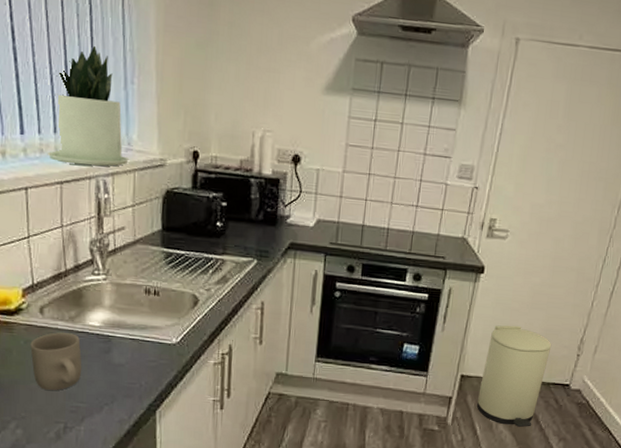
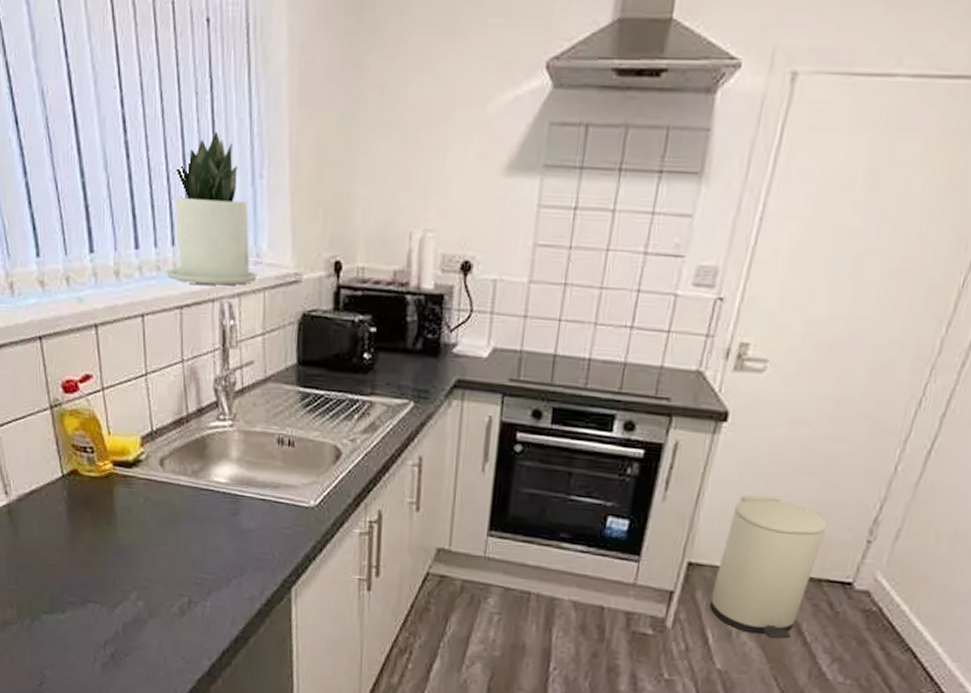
mug: present [30,332,82,390] -> none [150,489,207,558]

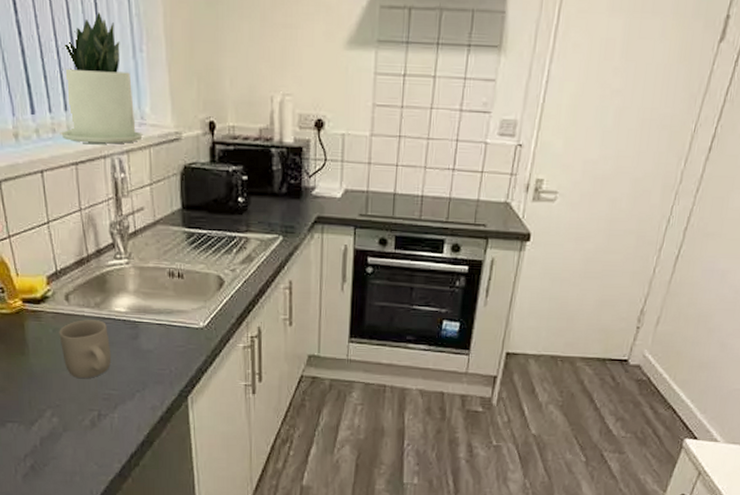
mug: none [150,489,207,558] -> present [59,319,112,378]
pedal bin: present [710,495,828,639] -> none [525,297,608,407]

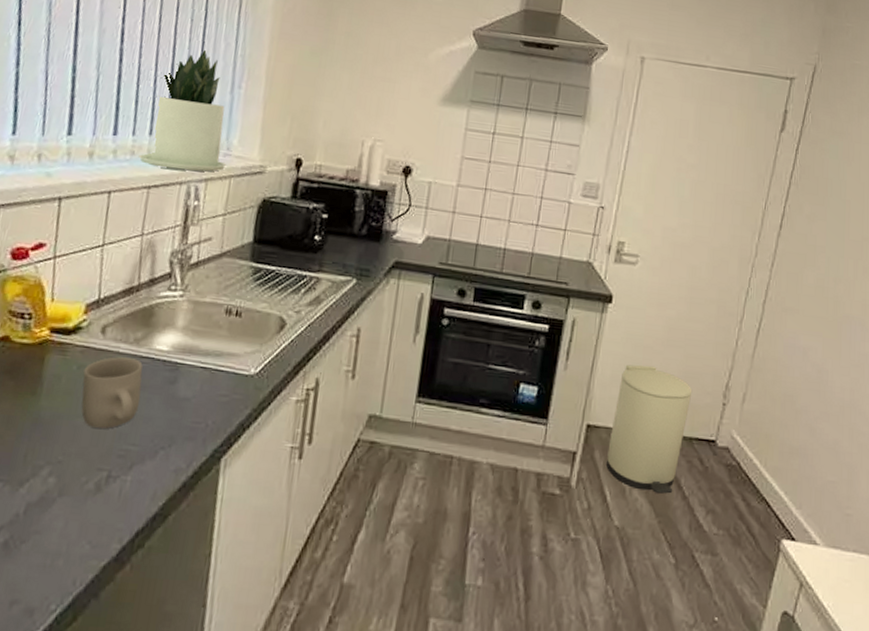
pedal bin: none [525,297,608,407] -> present [607,364,693,494]

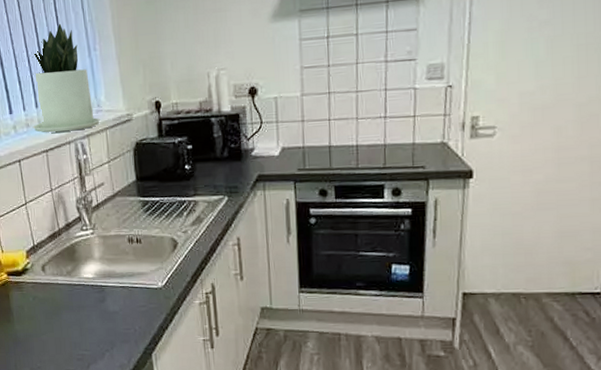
mug: present [81,357,143,429] -> none [38,287,83,341]
pedal bin: present [607,364,693,494] -> none [487,231,570,346]

